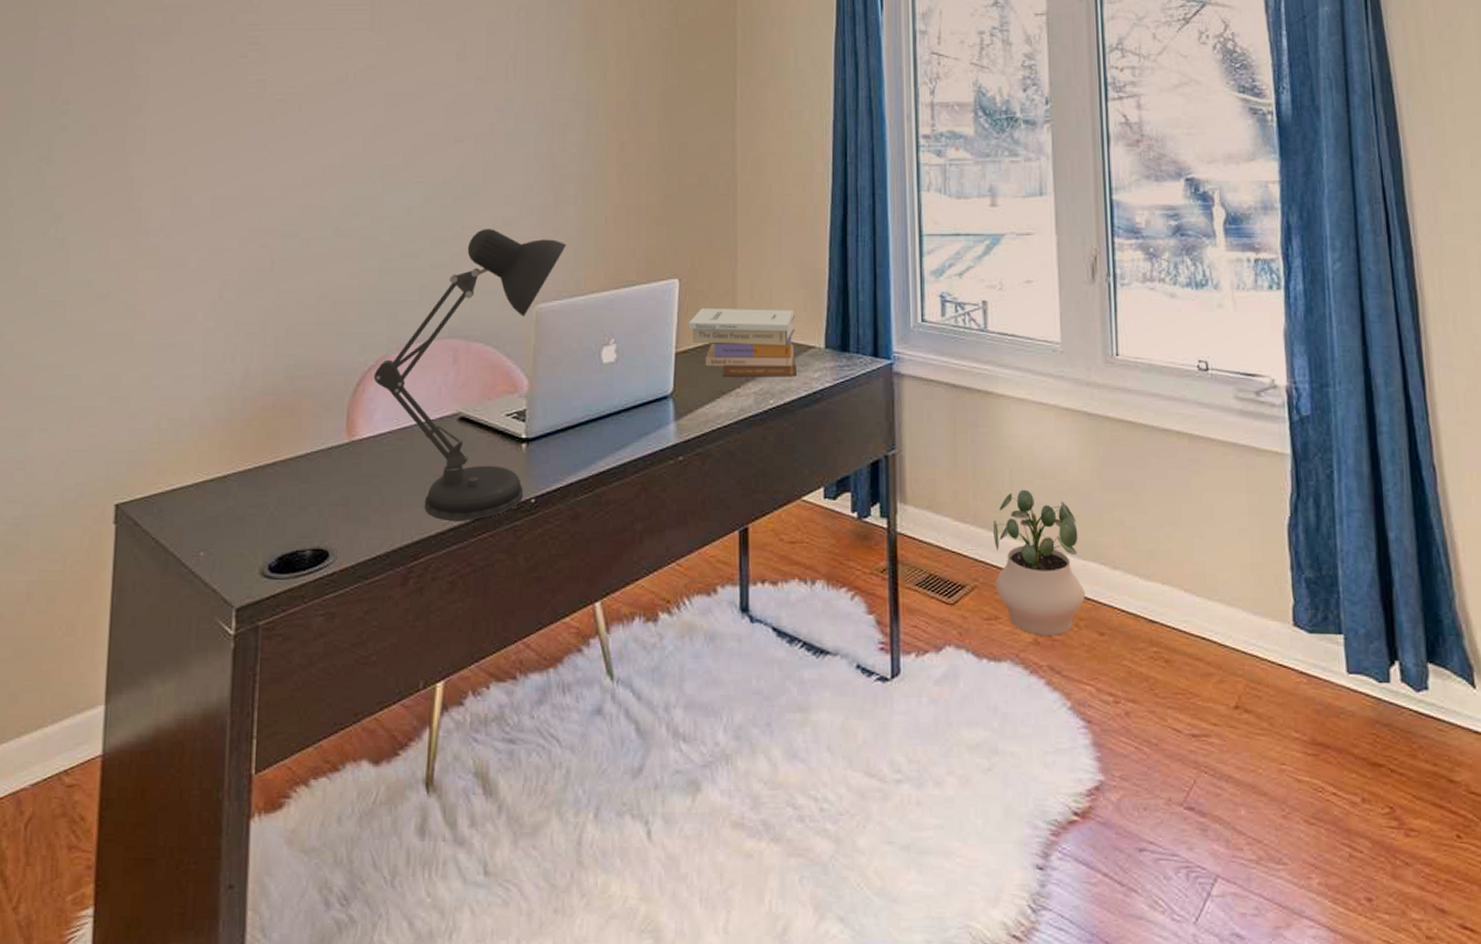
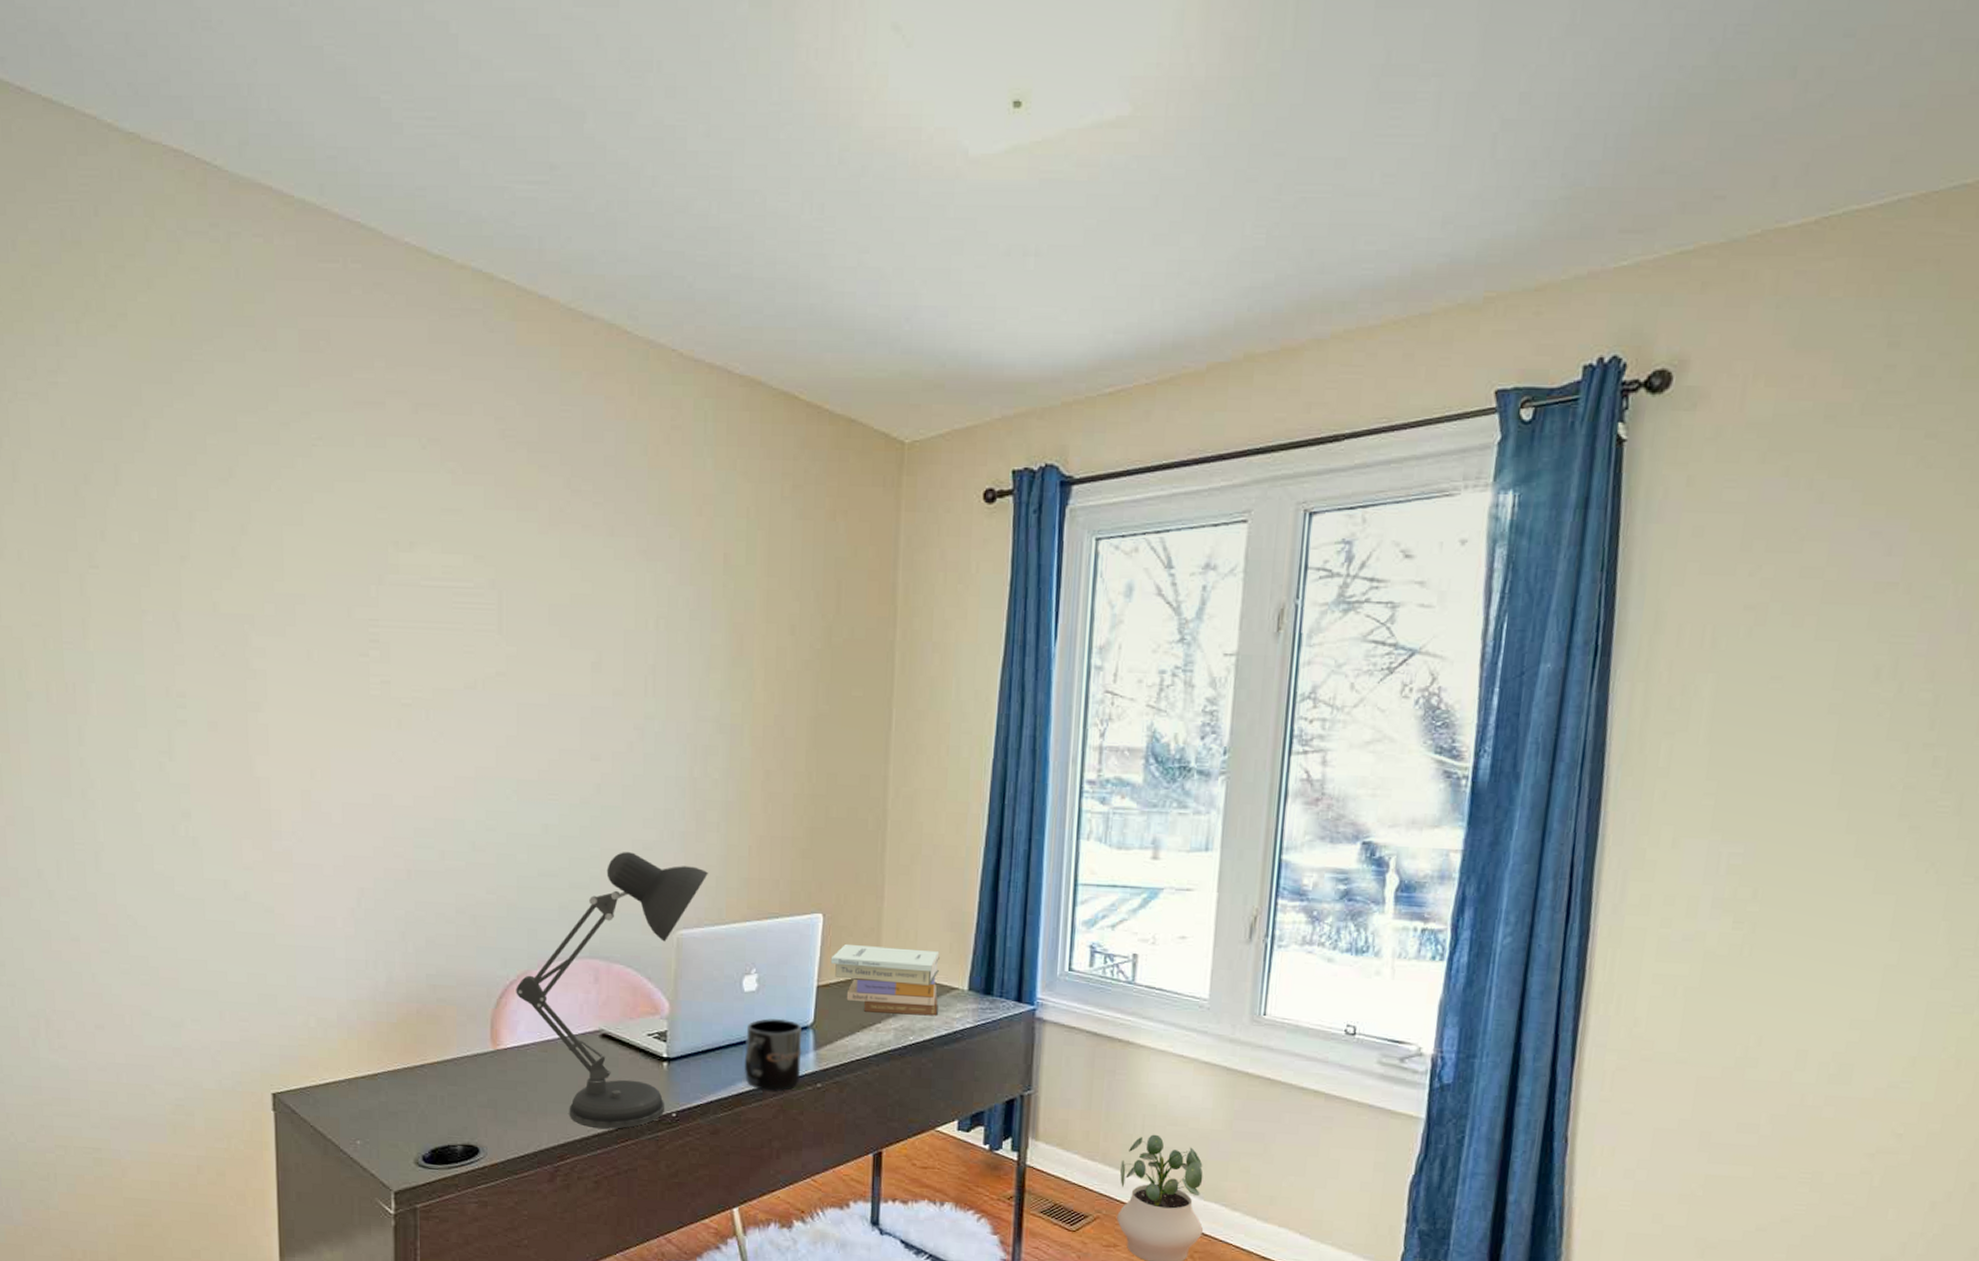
mug: none [604,389,662,468] -> present [744,1018,802,1091]

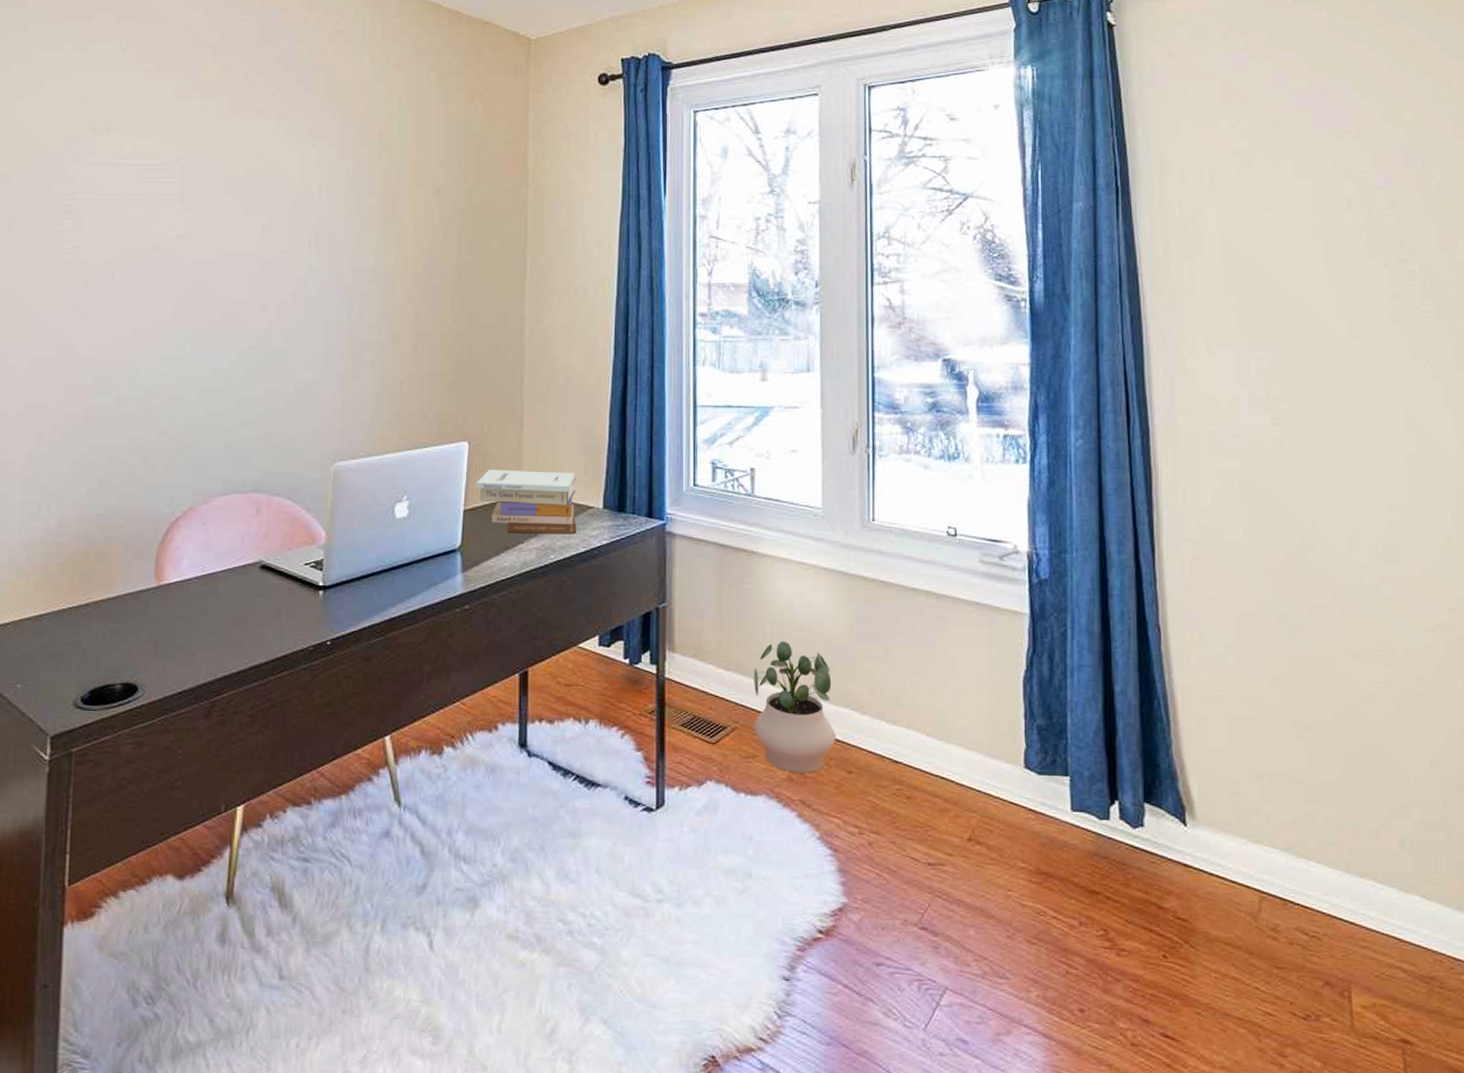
desk lamp: present [516,852,708,1129] -> none [181,391,363,660]
mug: present [744,1018,802,1091] -> none [396,543,450,615]

